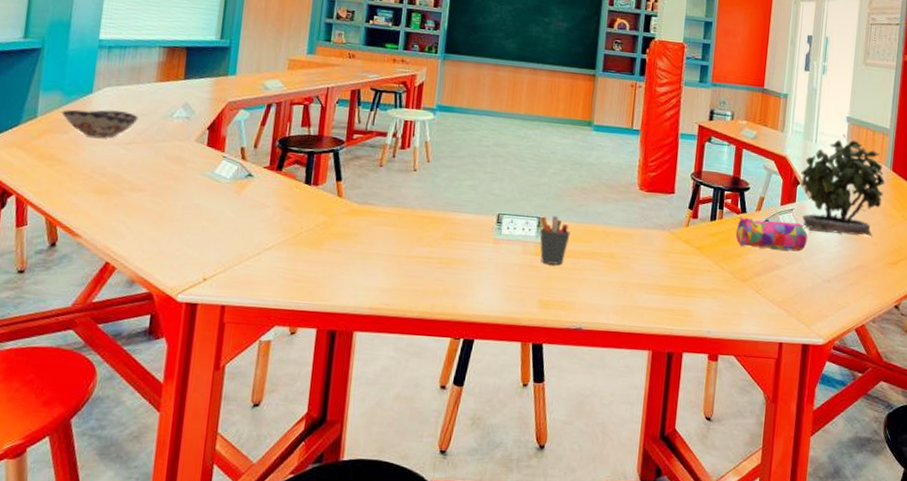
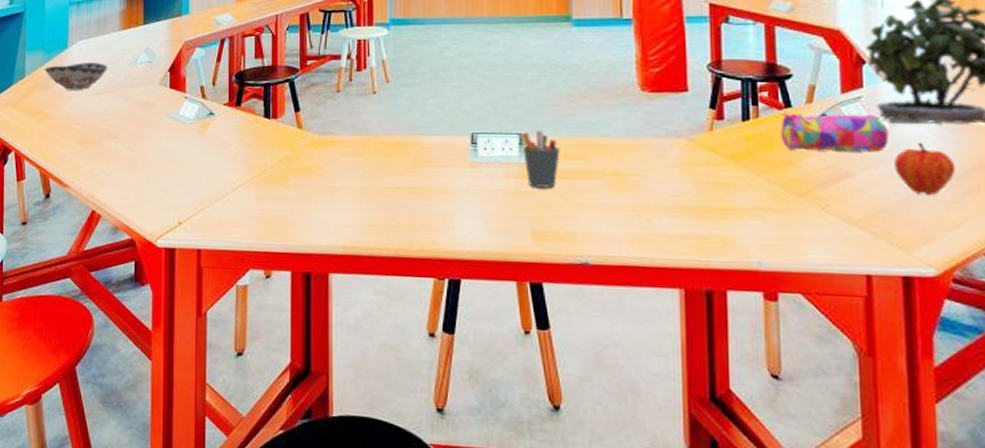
fruit: none [808,246,846,286] -> present [894,142,956,196]

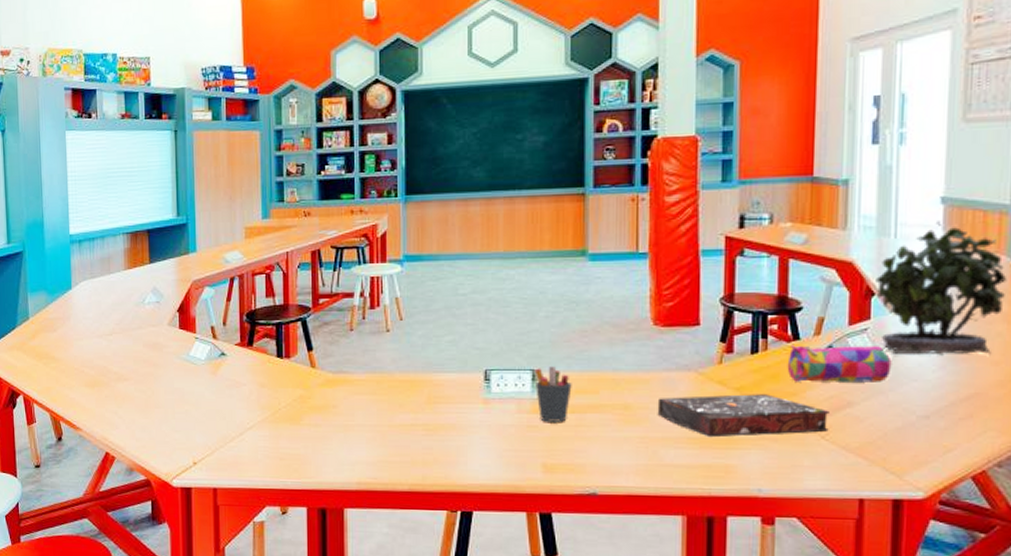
decorative bowl: present [44,63,108,90] -> none [48,303,114,332]
book: none [648,162,829,207] -> present [657,394,829,438]
fruit: present [894,142,956,196] -> none [894,371,952,424]

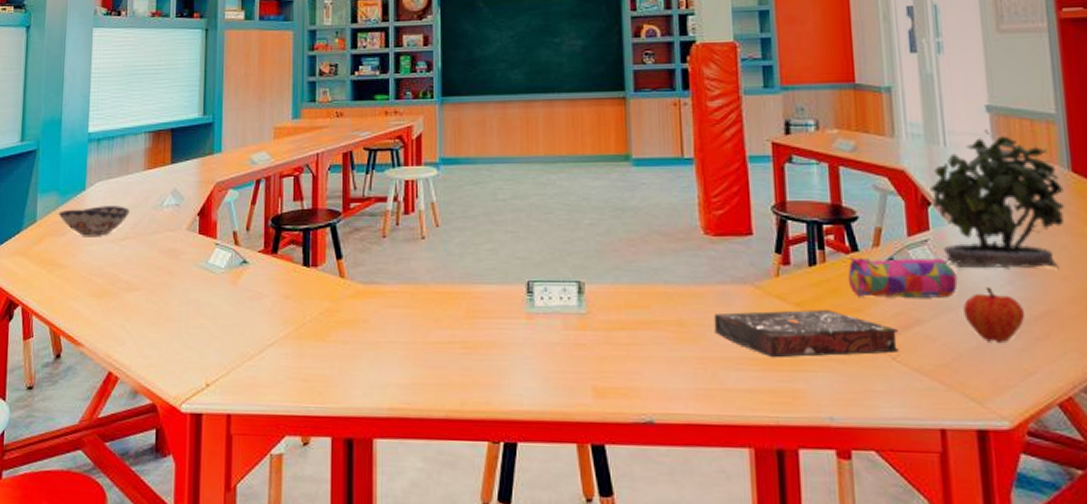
decorative bowl: none [48,303,114,332] -> present [58,206,130,236]
pen holder: present [534,366,572,422] -> none [580,278,621,340]
fruit: none [894,371,952,424] -> present [963,286,1026,344]

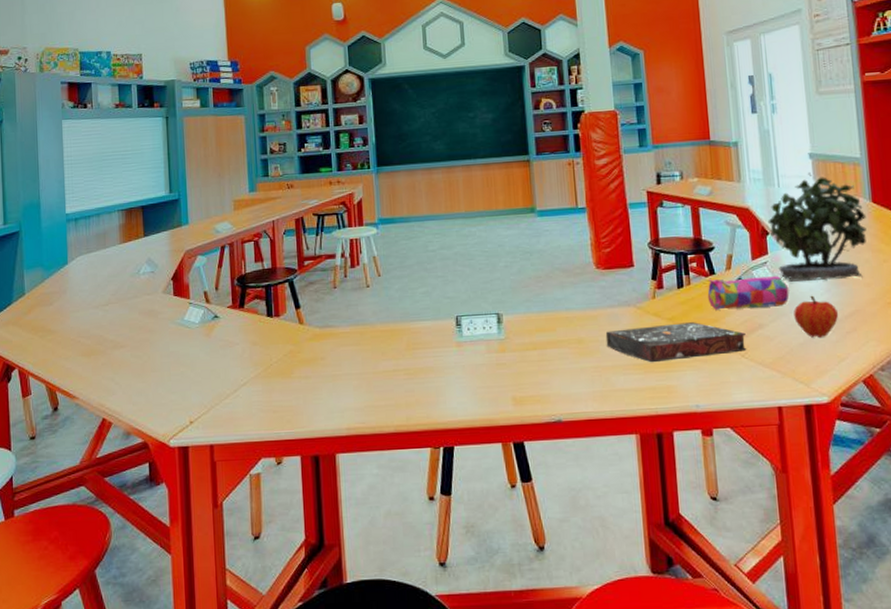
decorative bowl: present [58,206,130,236] -> none [44,276,110,304]

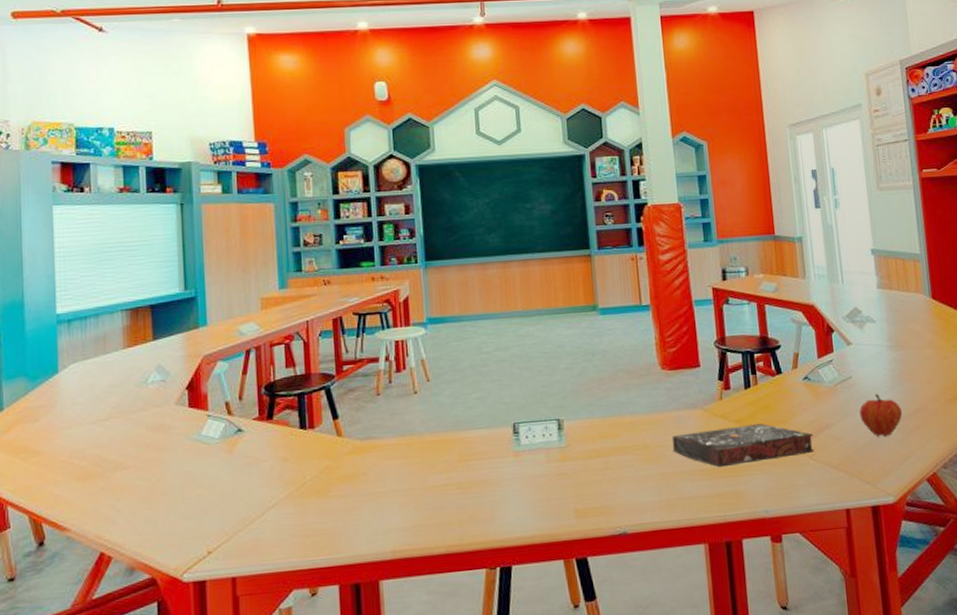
pencil case: present [707,276,790,310] -> none [774,374,855,411]
potted plant: present [768,172,867,282] -> none [833,268,927,380]

